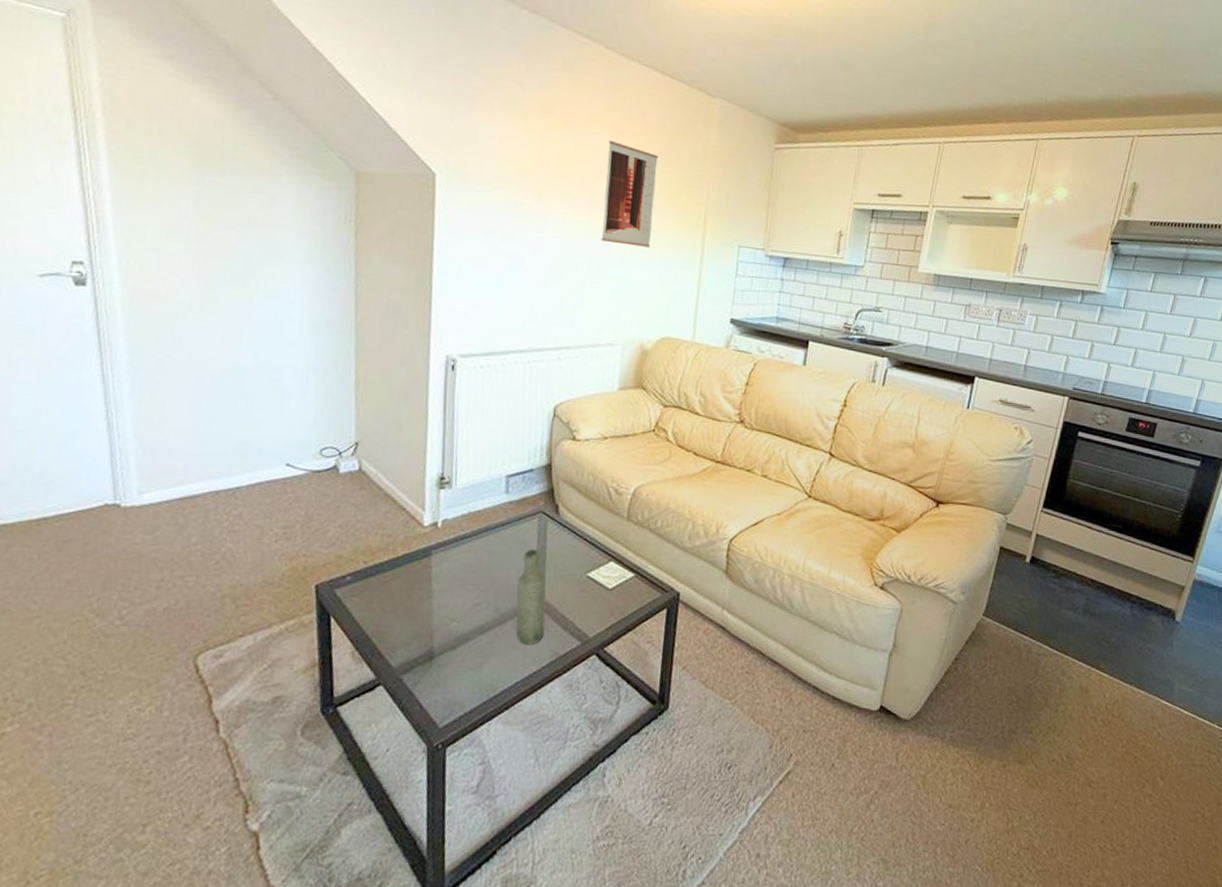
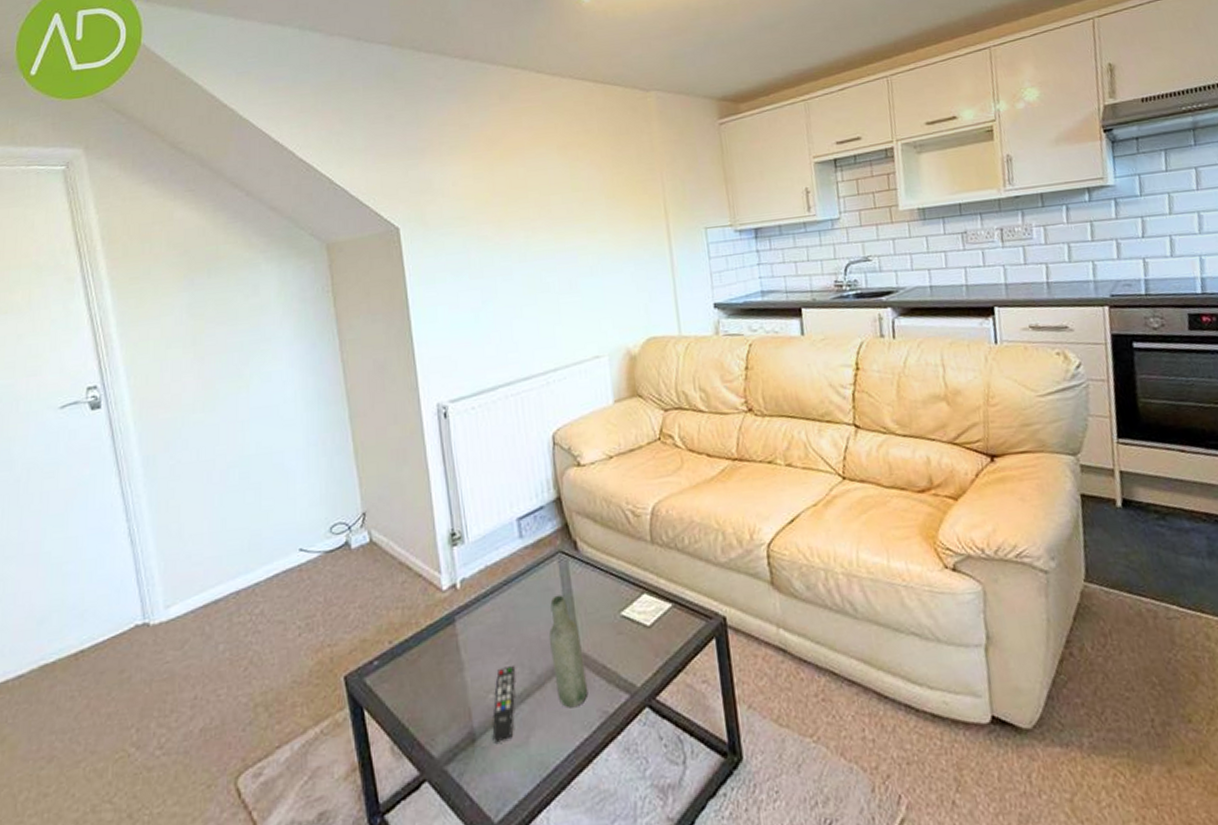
remote control: none [449,601,480,663] -> present [492,666,515,743]
wall art: present [601,140,658,247] -> none [556,156,616,255]

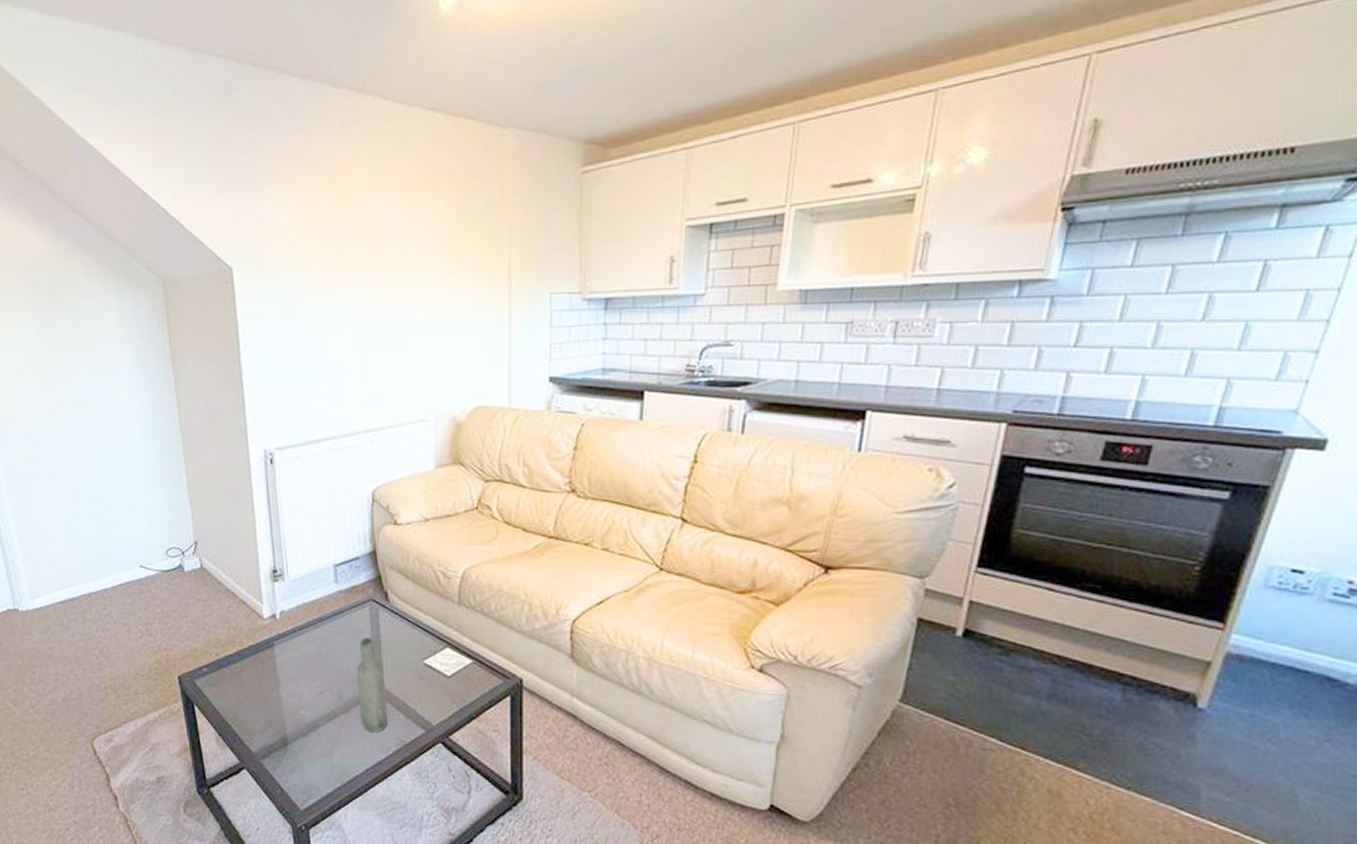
remote control: present [492,666,515,743] -> none [302,690,324,750]

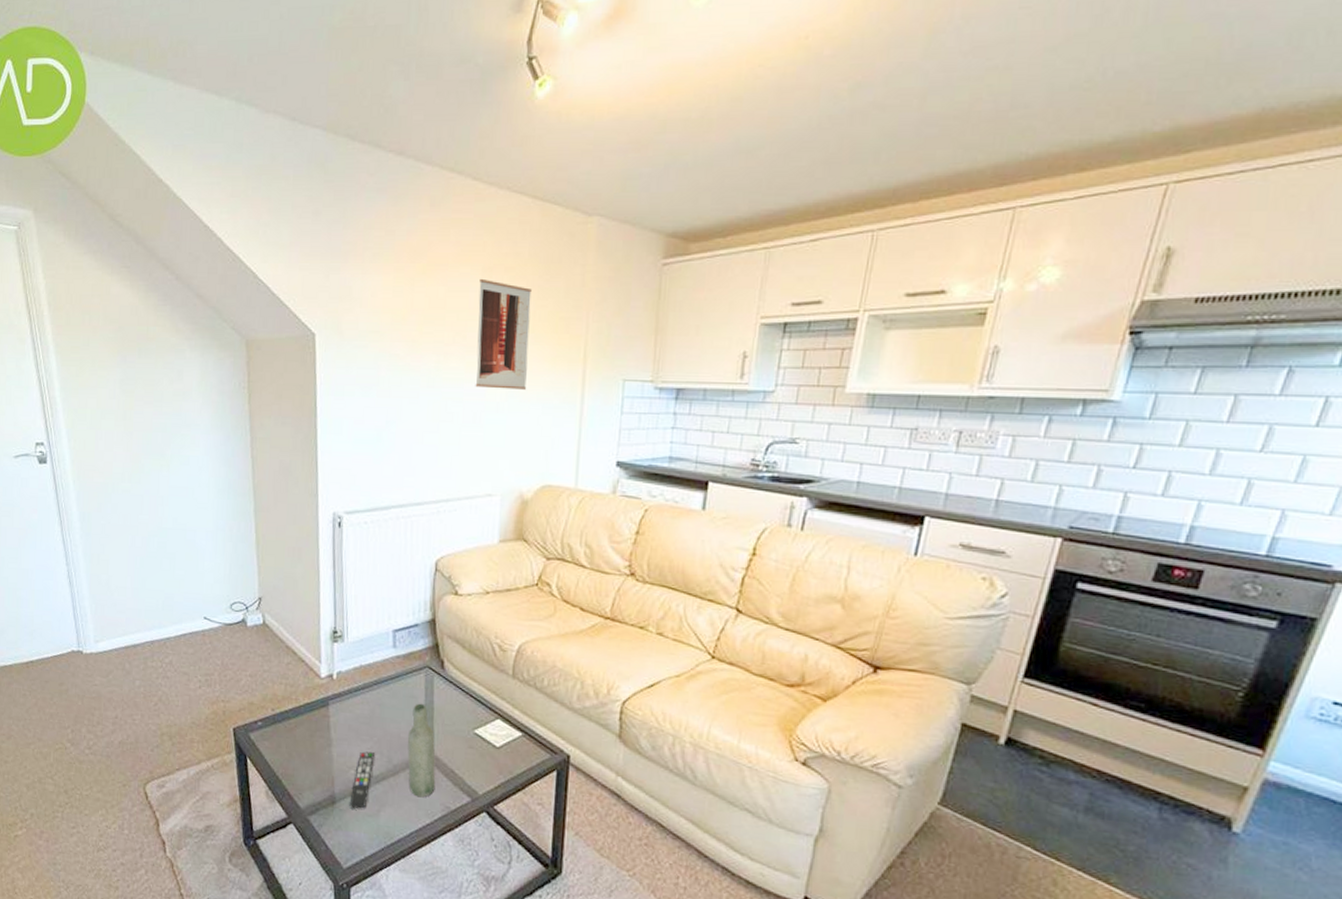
remote control: none [302,690,324,750] -> present [349,751,374,809]
wall art: none [397,199,451,312] -> present [475,278,532,390]

